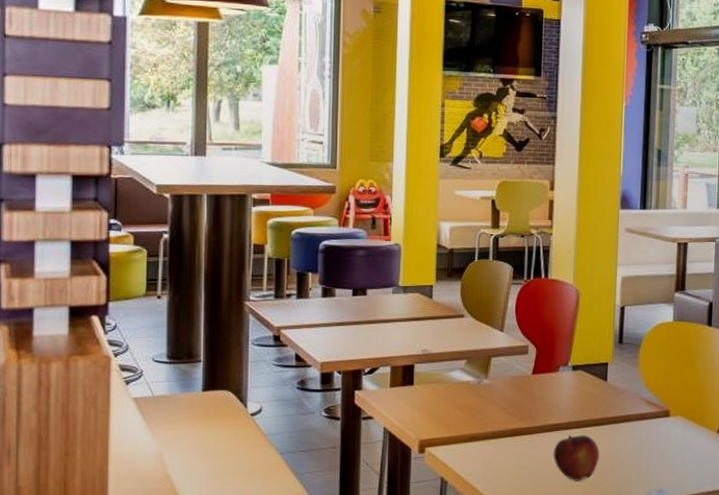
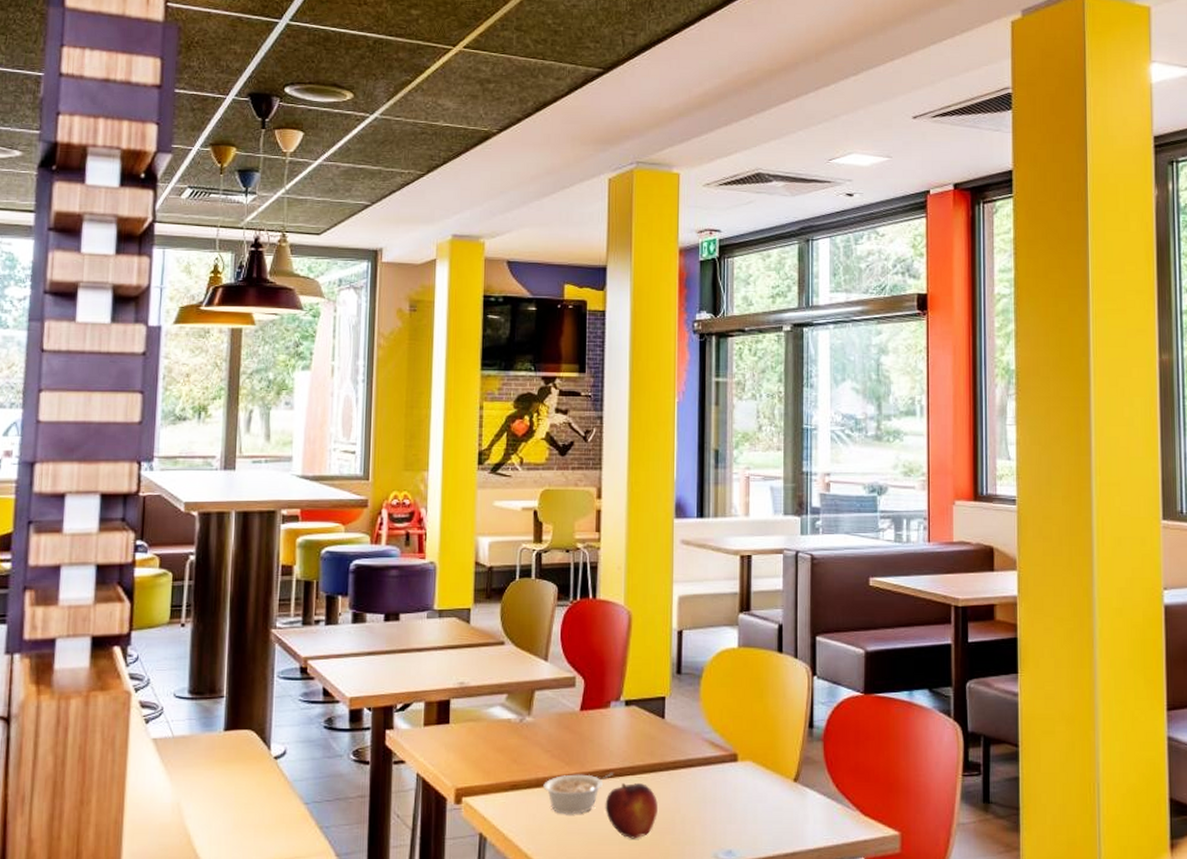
legume: none [498,426,561,461] -> present [543,773,613,814]

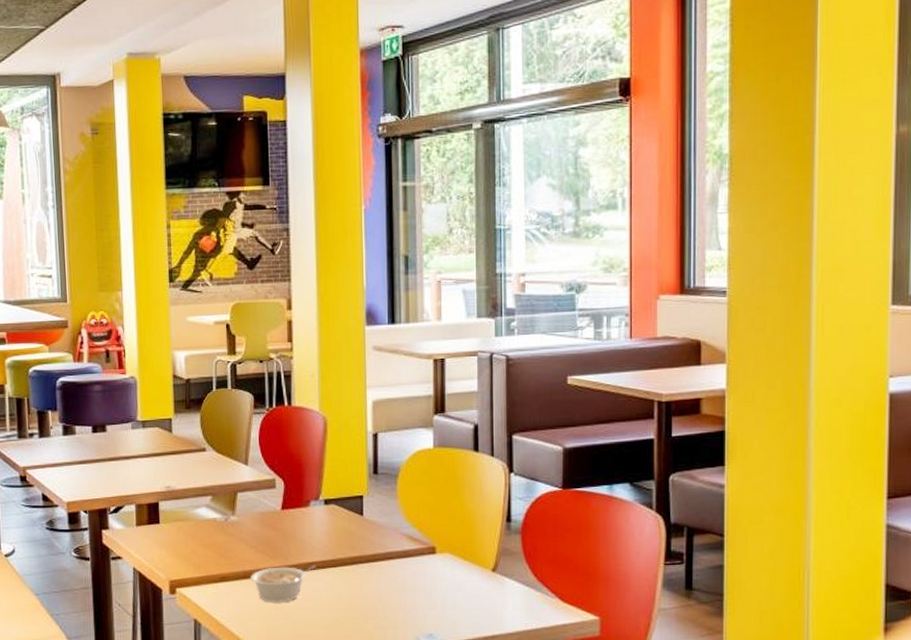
fruit: present [605,783,658,839] -> none [309,575,360,624]

